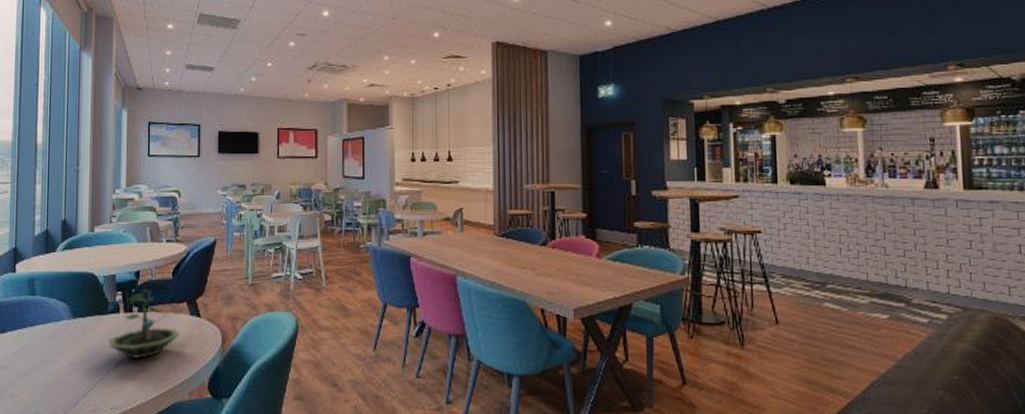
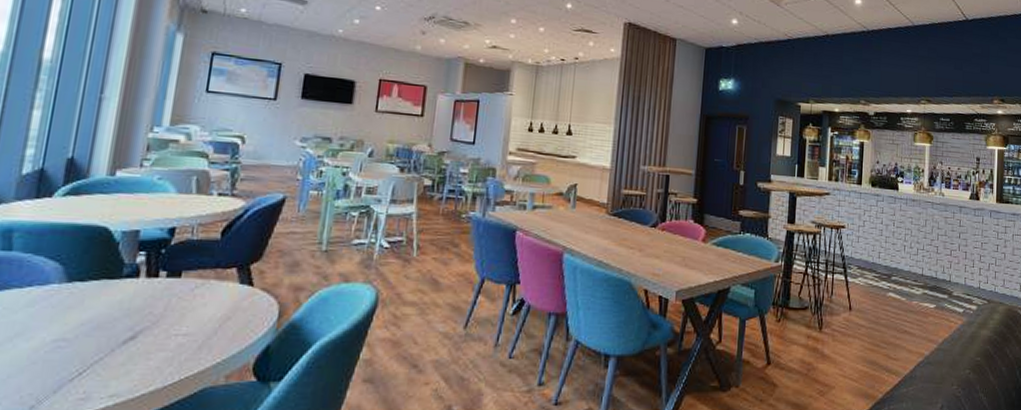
terrarium: present [107,289,179,358] -> none [116,250,222,334]

